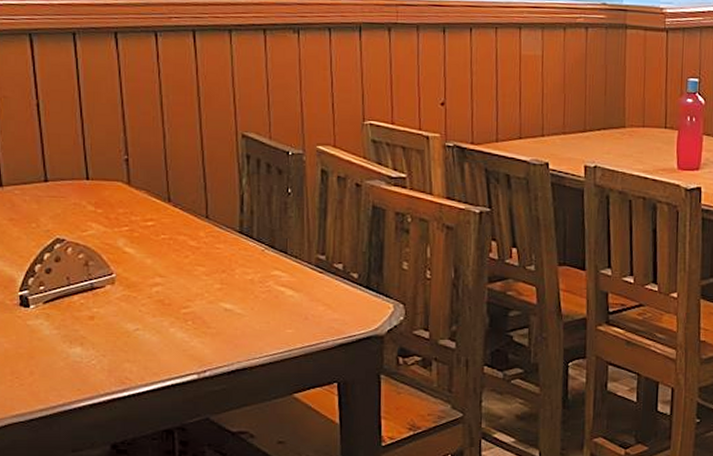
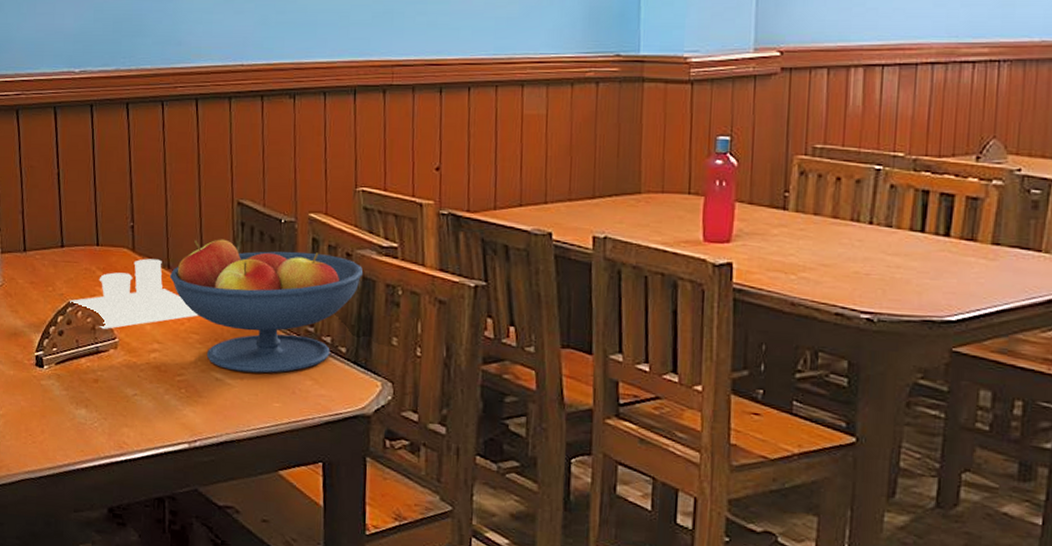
salt and pepper shaker set: none [58,192,204,265] -> present [70,258,199,329]
fruit bowl: none [170,171,373,302] -> present [169,239,364,373]

